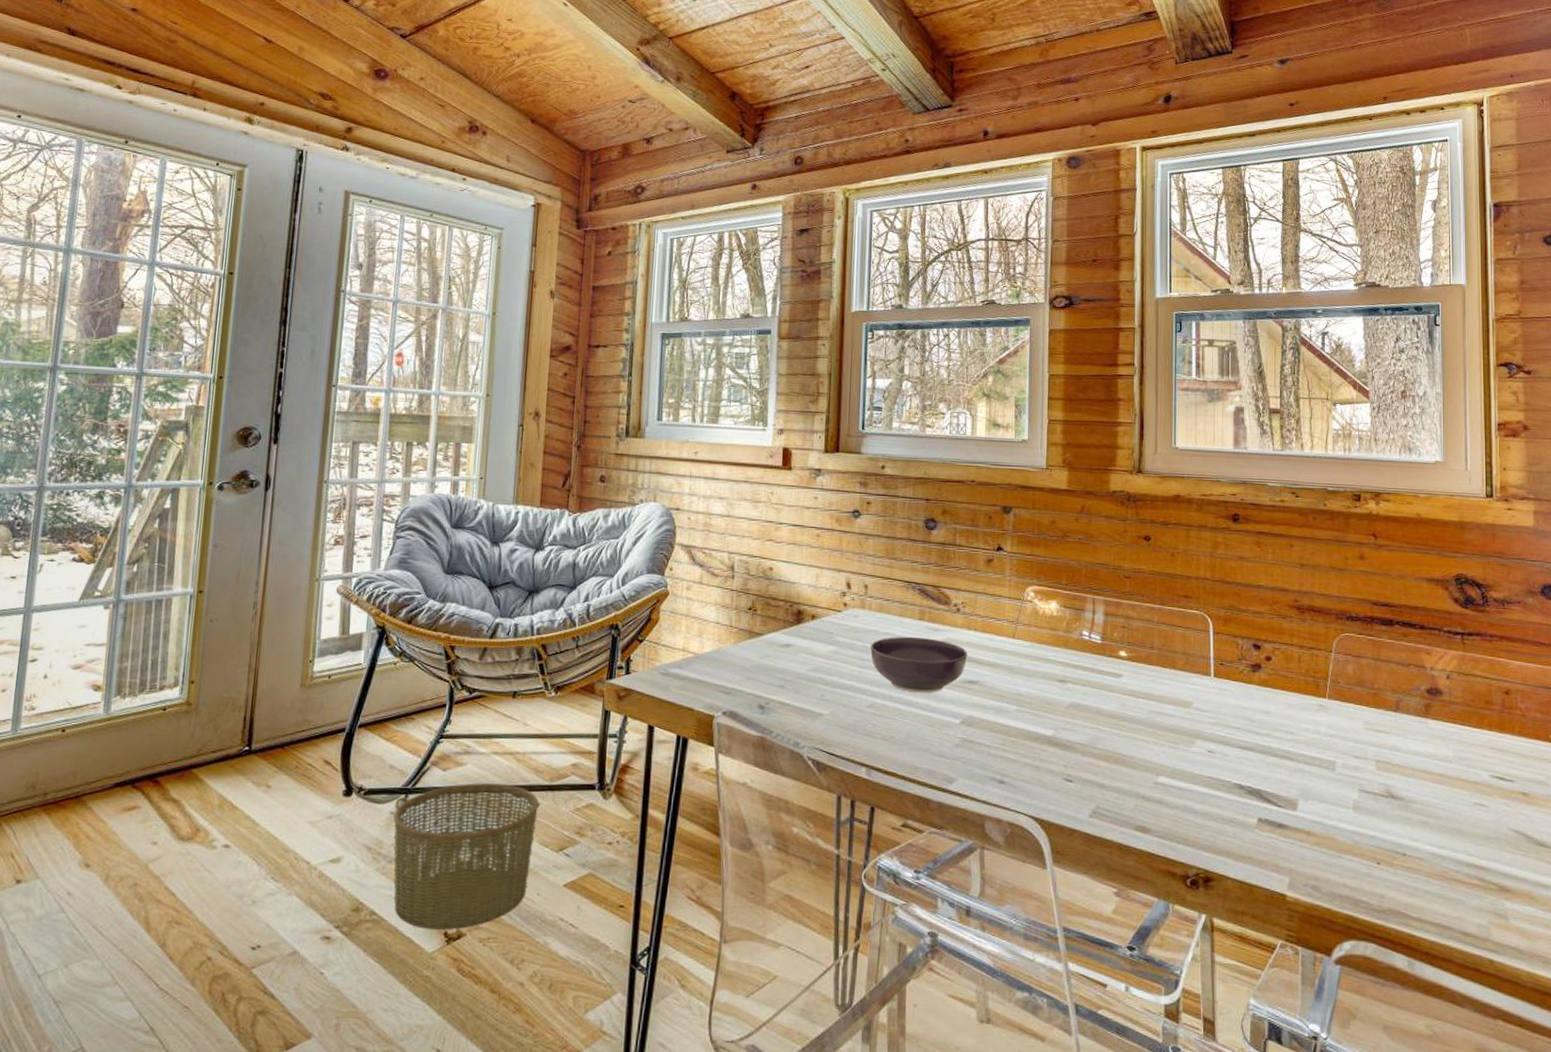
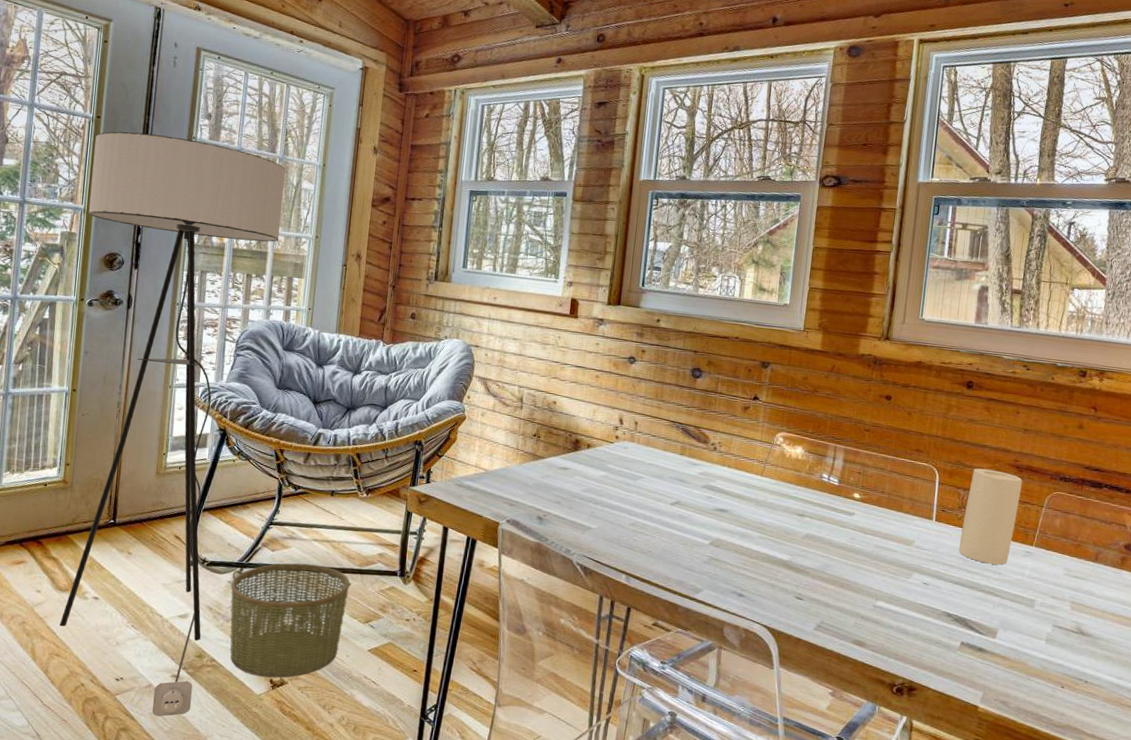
floor lamp: none [181,288,450,993] -> present [60,131,285,717]
bowl: present [870,636,968,693] -> none [636,467,721,517]
candle: none [1243,612,1305,723] -> present [958,468,1023,565]

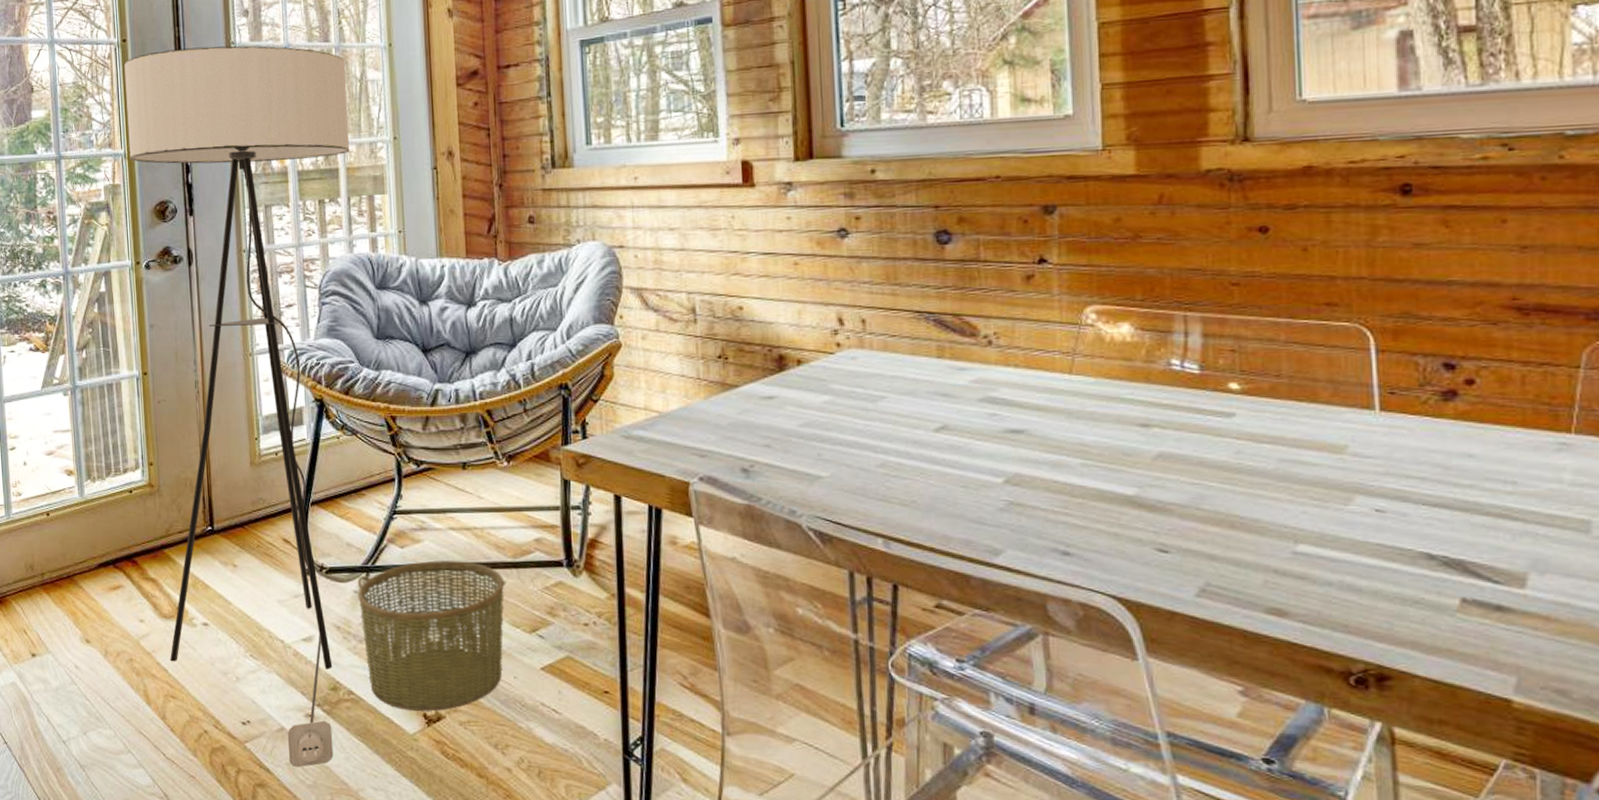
candle: present [958,468,1023,565] -> none [1430,318,1533,470]

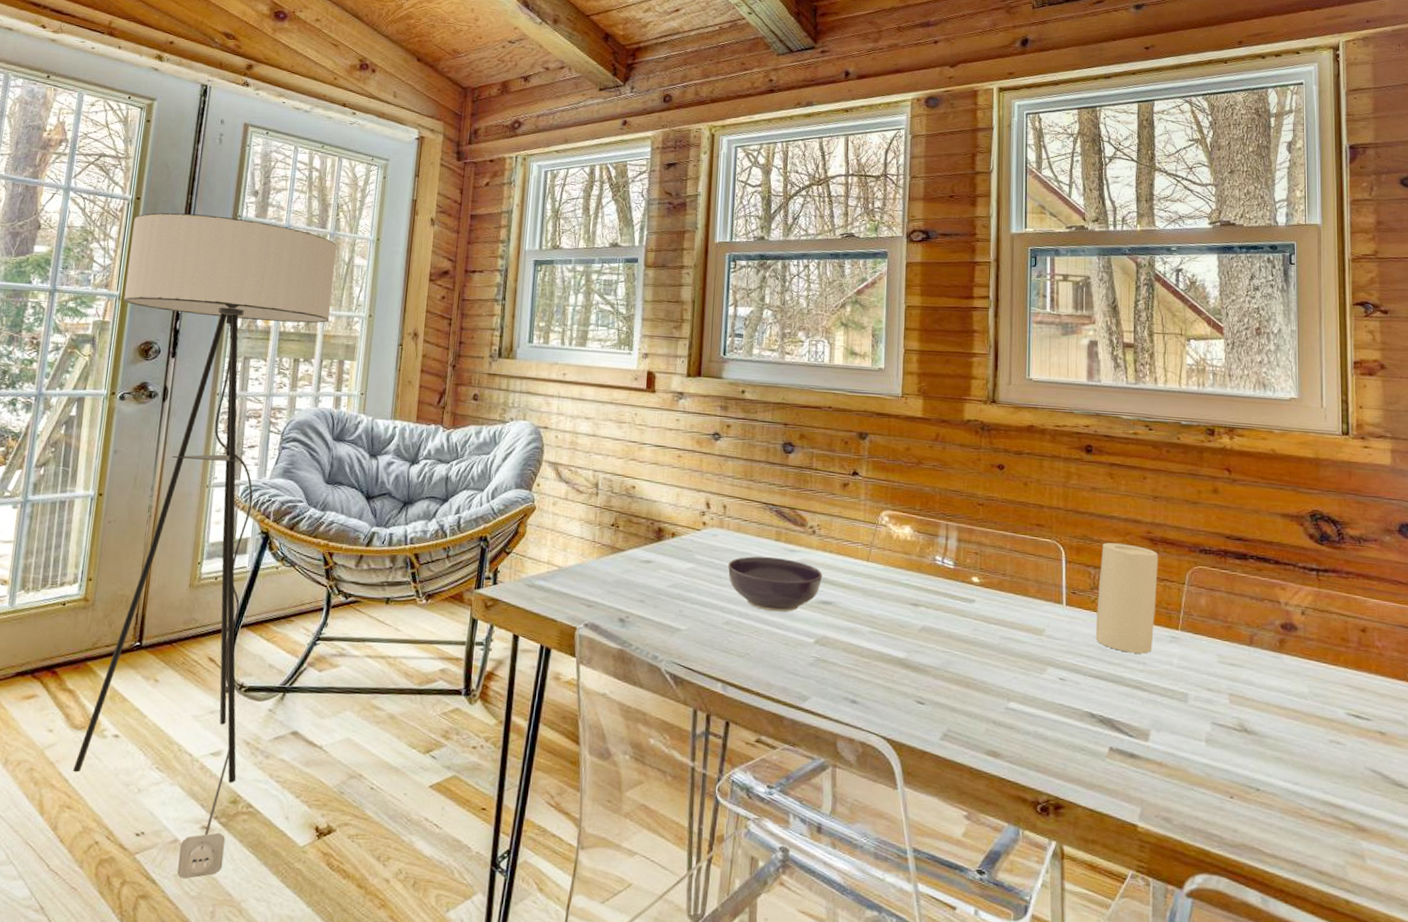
basket: present [357,560,506,711] -> none [269,684,410,825]
bowl: none [875,379,1008,447] -> present [727,556,823,612]
candle: none [1430,318,1533,470] -> present [1095,542,1158,654]

